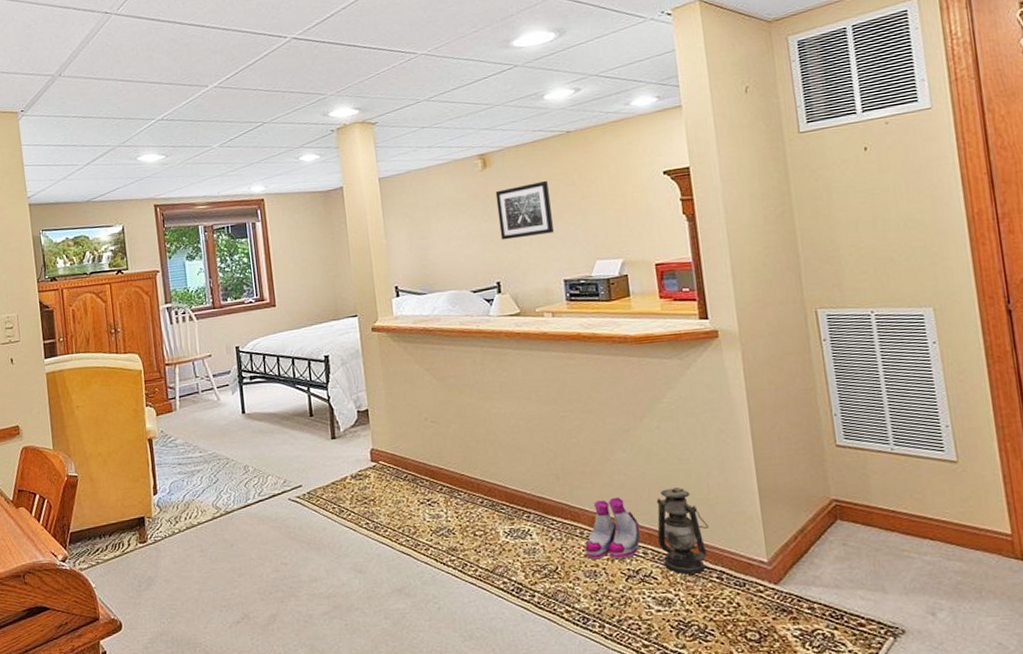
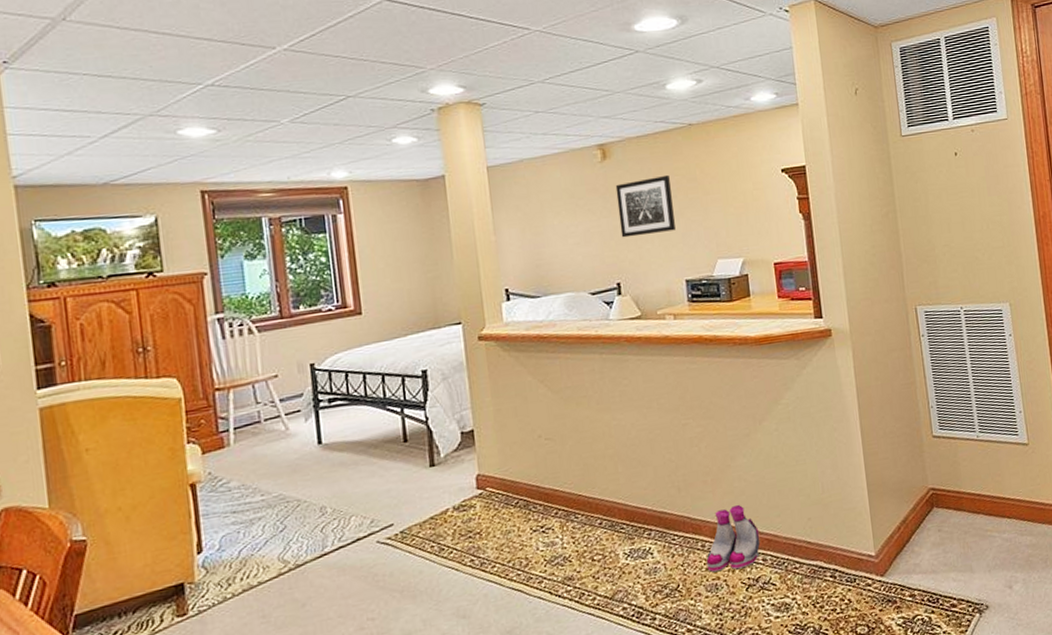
lantern: present [656,488,709,574] -> none [775,489,823,577]

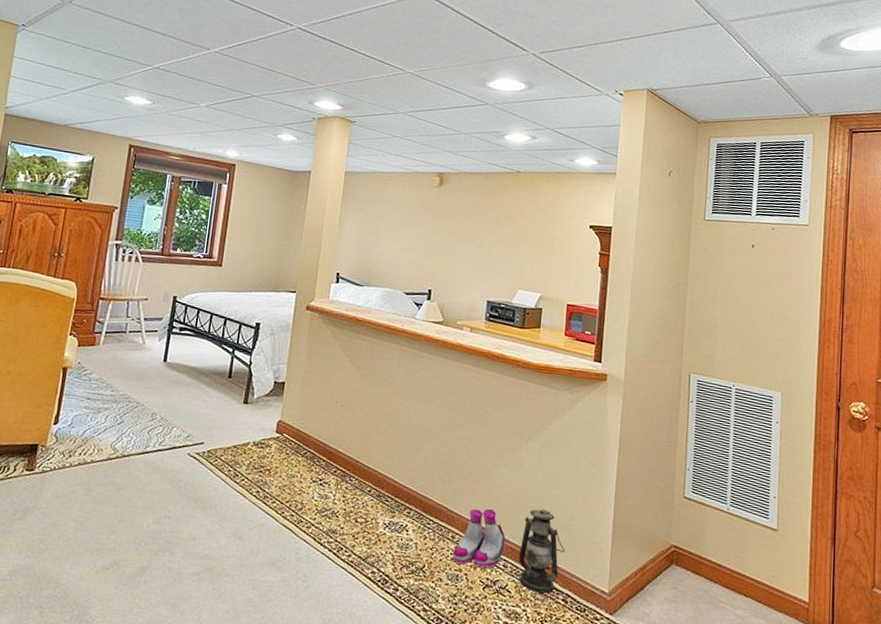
wall art: present [615,174,676,238] -> none [441,208,492,257]
lantern: none [775,489,823,577] -> present [519,509,565,593]

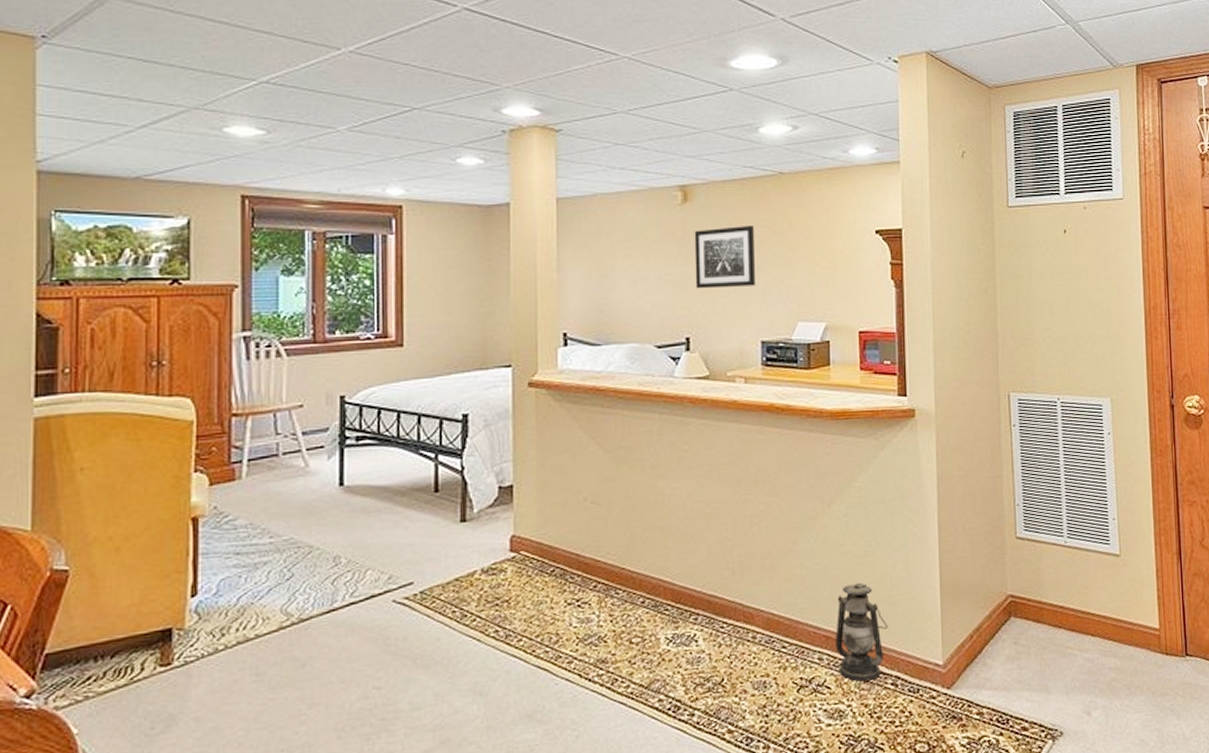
wall art: none [441,208,492,257] -> present [694,225,755,289]
boots: present [452,508,506,568] -> none [756,594,818,669]

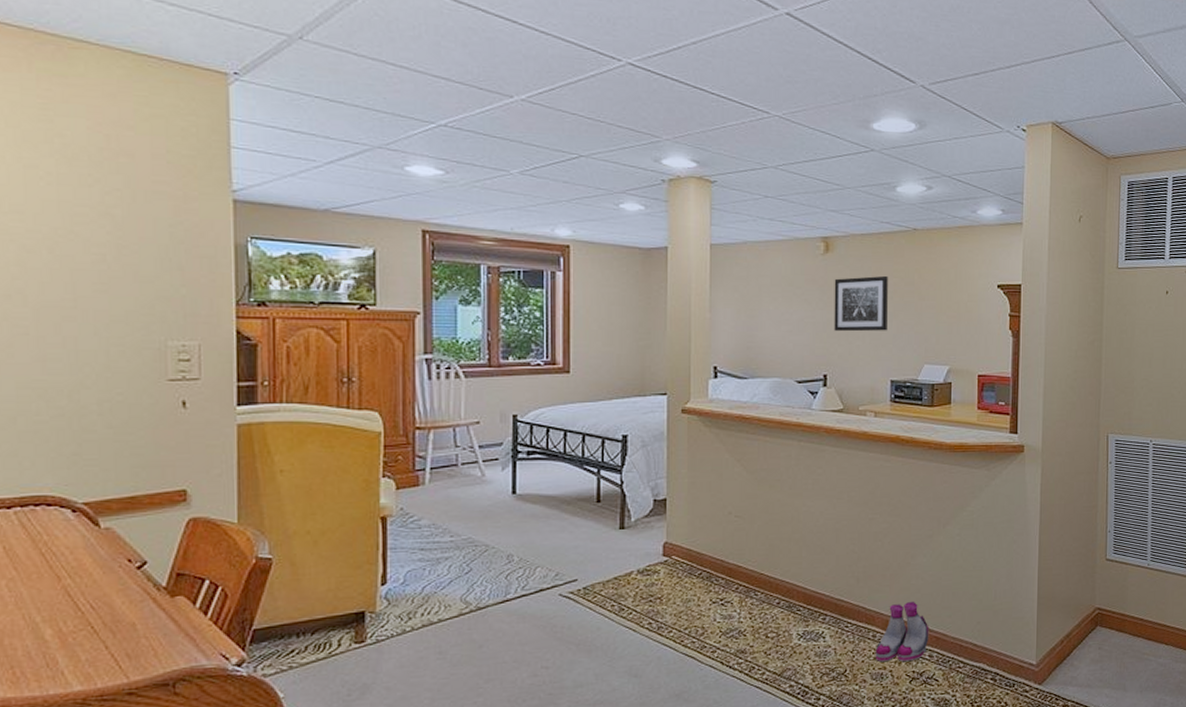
boots: none [756,594,818,669] -> present [875,601,929,663]
lantern: present [835,583,888,682] -> none [945,593,991,676]

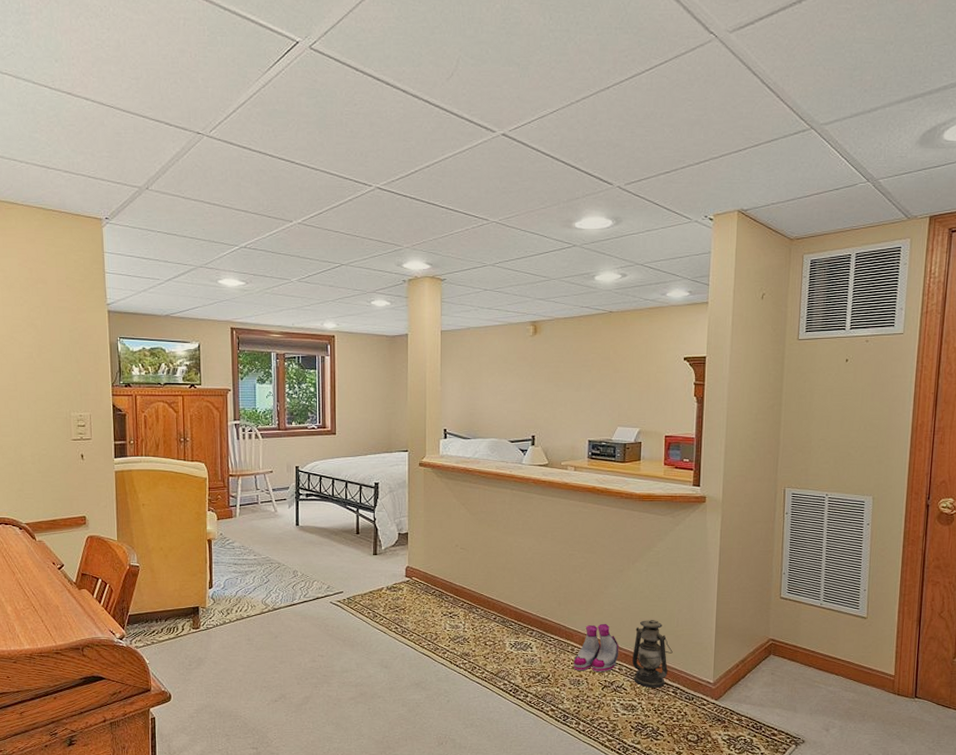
wall art: present [834,275,888,332] -> none [540,352,587,400]
lantern: none [945,593,991,676] -> present [632,620,673,688]

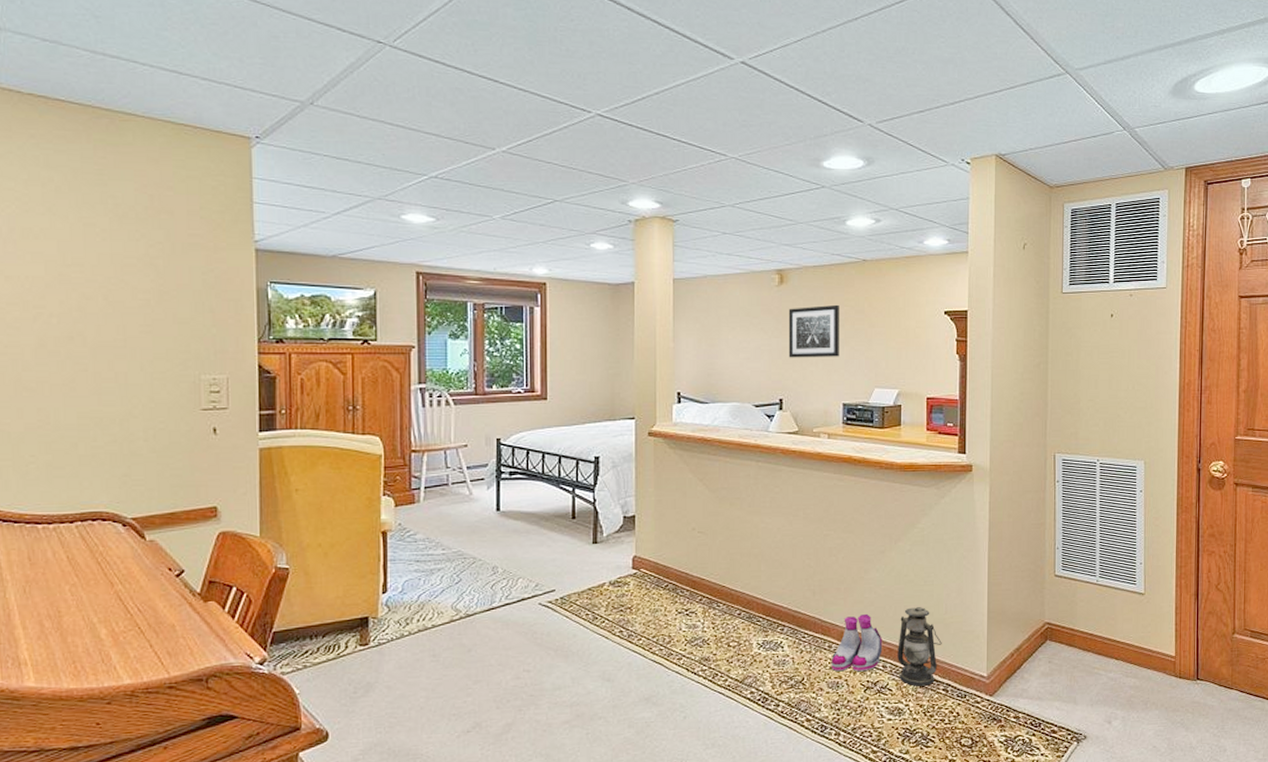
wall art: none [540,352,587,400] -> present [788,304,839,358]

